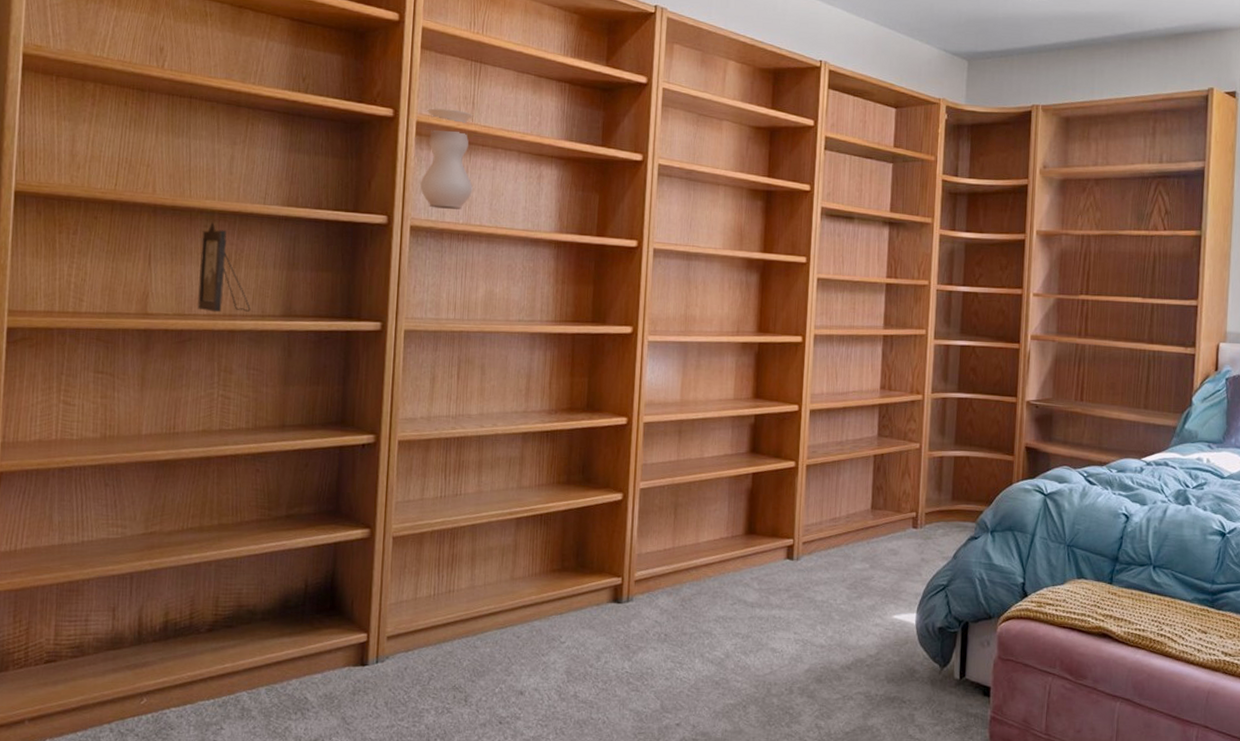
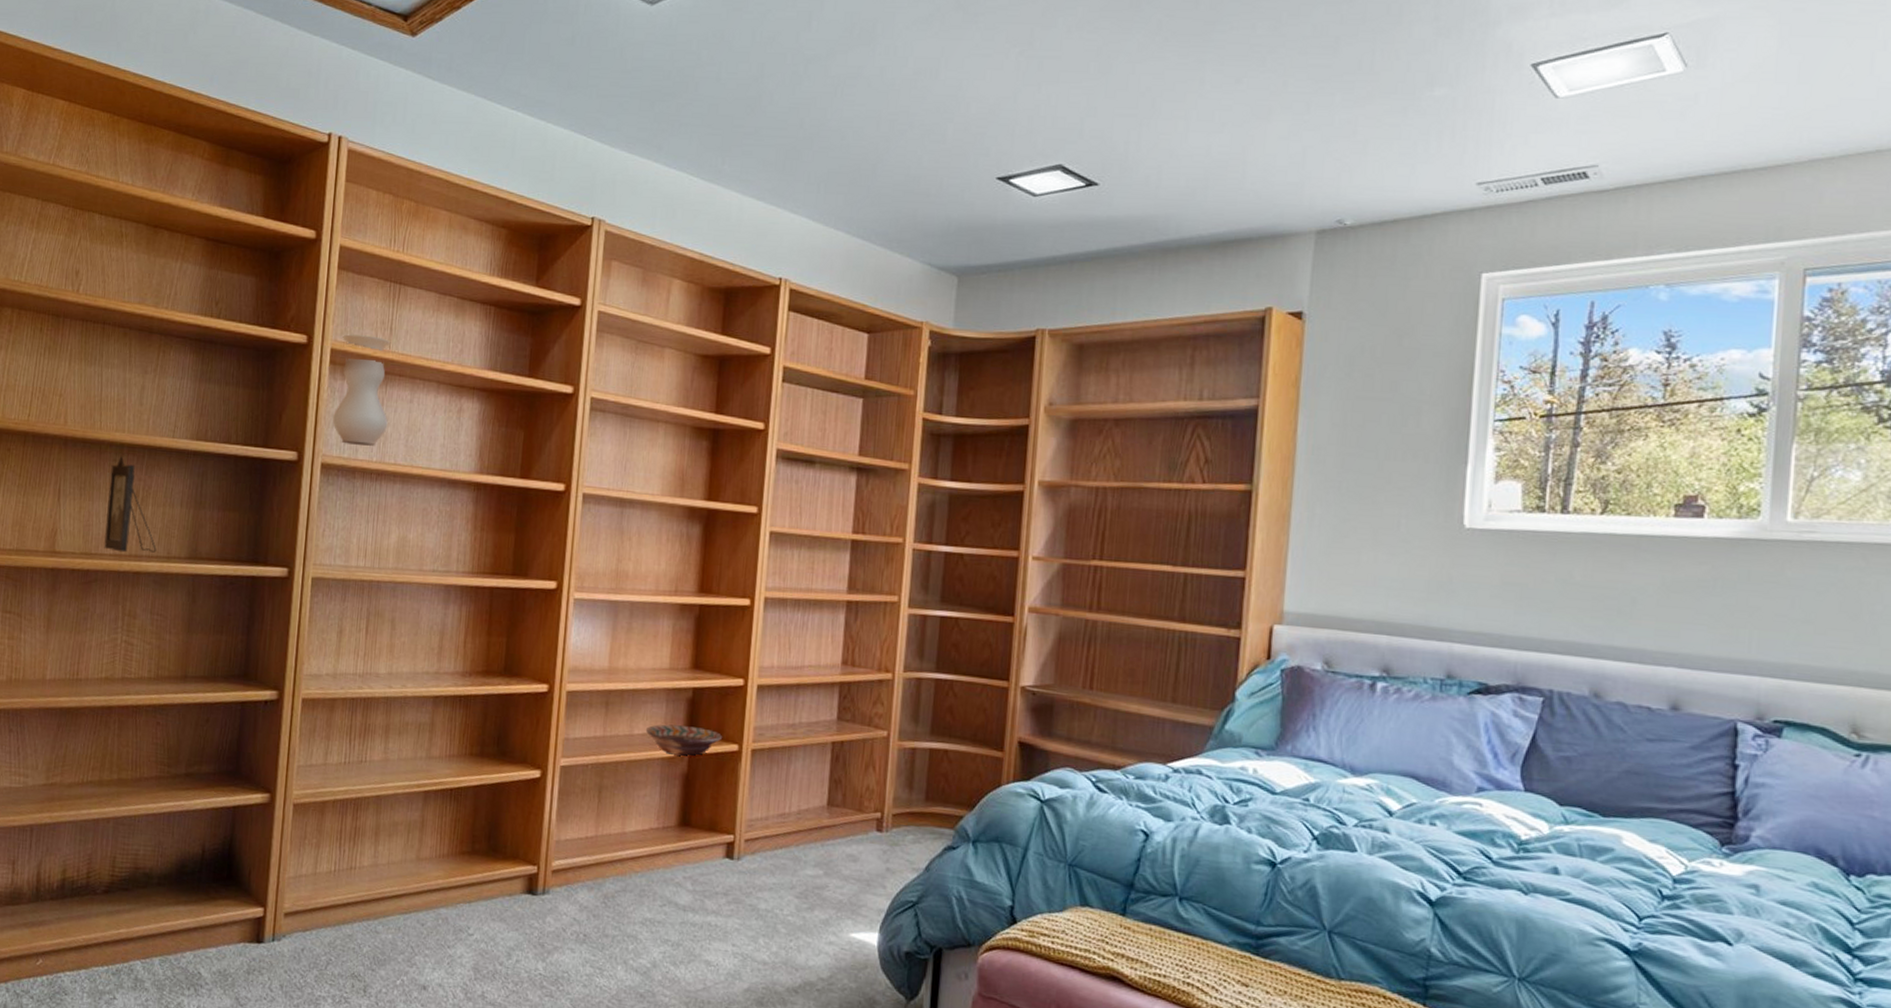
decorative bowl: none [714,447,782,474] -> present [645,724,723,757]

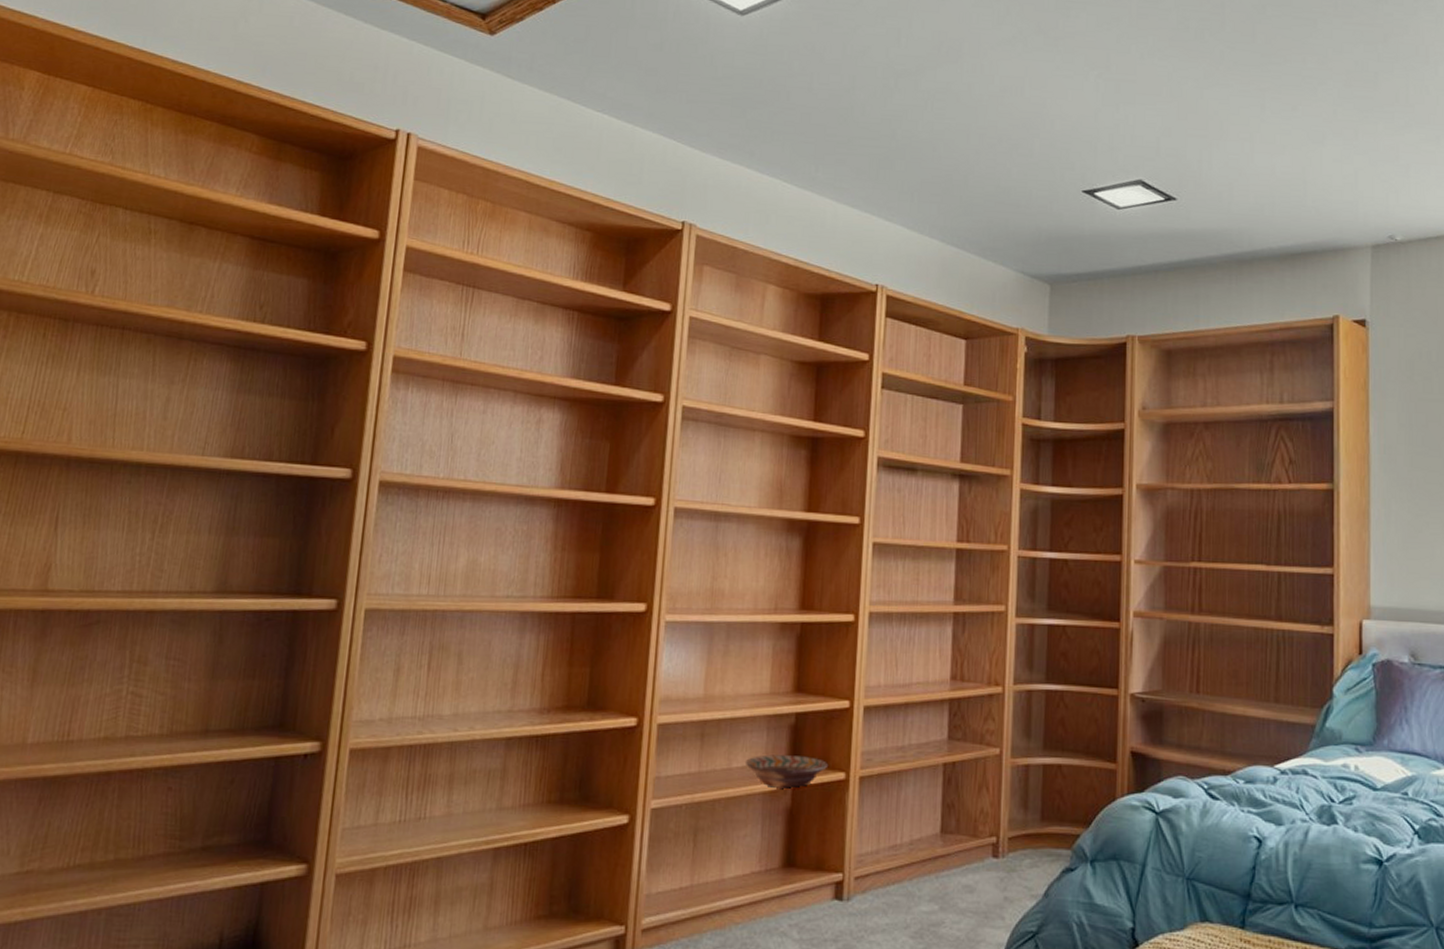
photo frame: present [104,455,157,553] -> none [110,476,177,589]
vase: present [333,334,391,446] -> none [394,340,462,461]

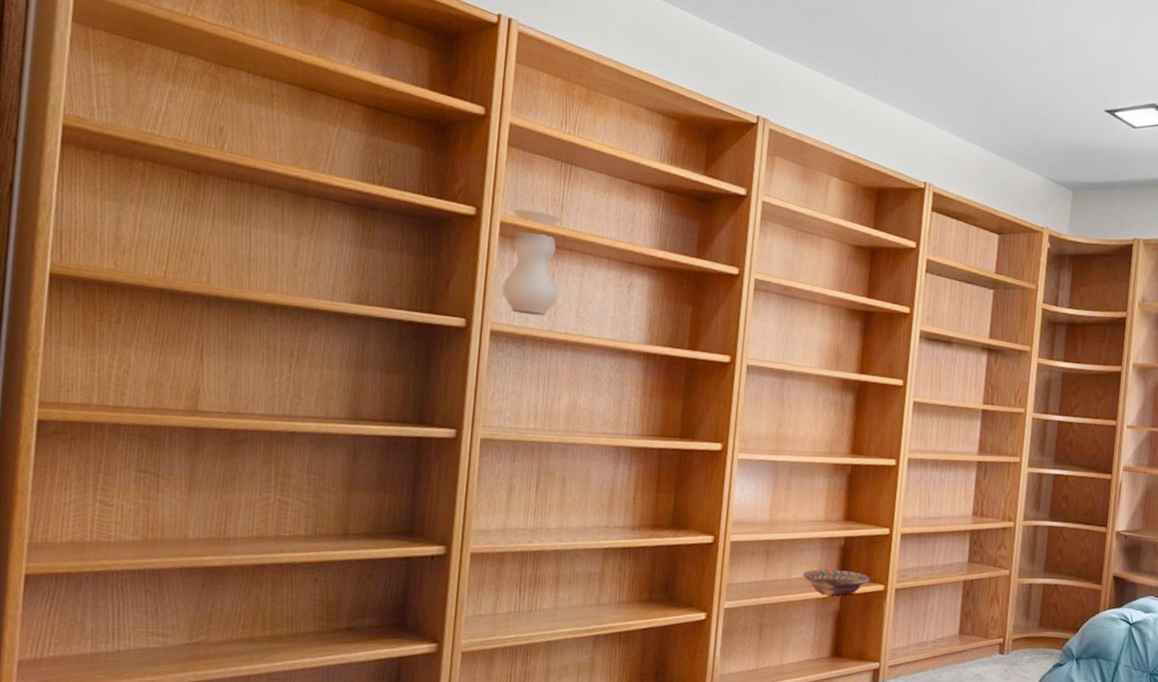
vase: none [394,340,462,461] -> present [502,209,562,316]

